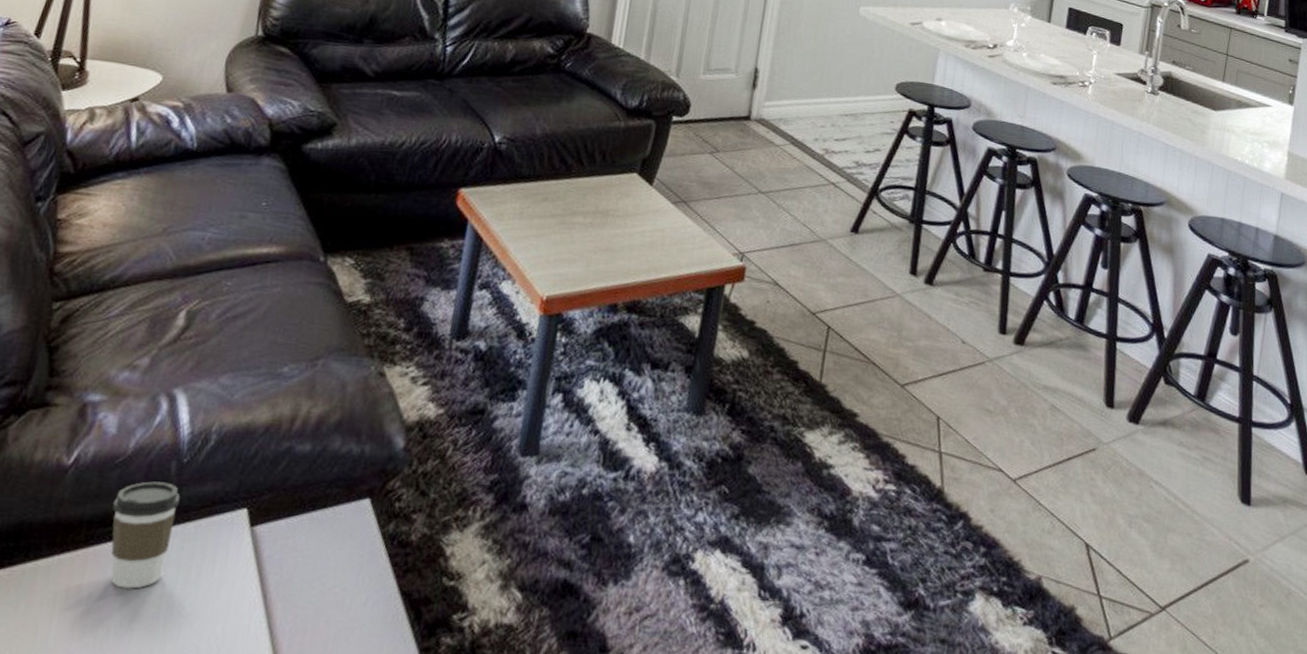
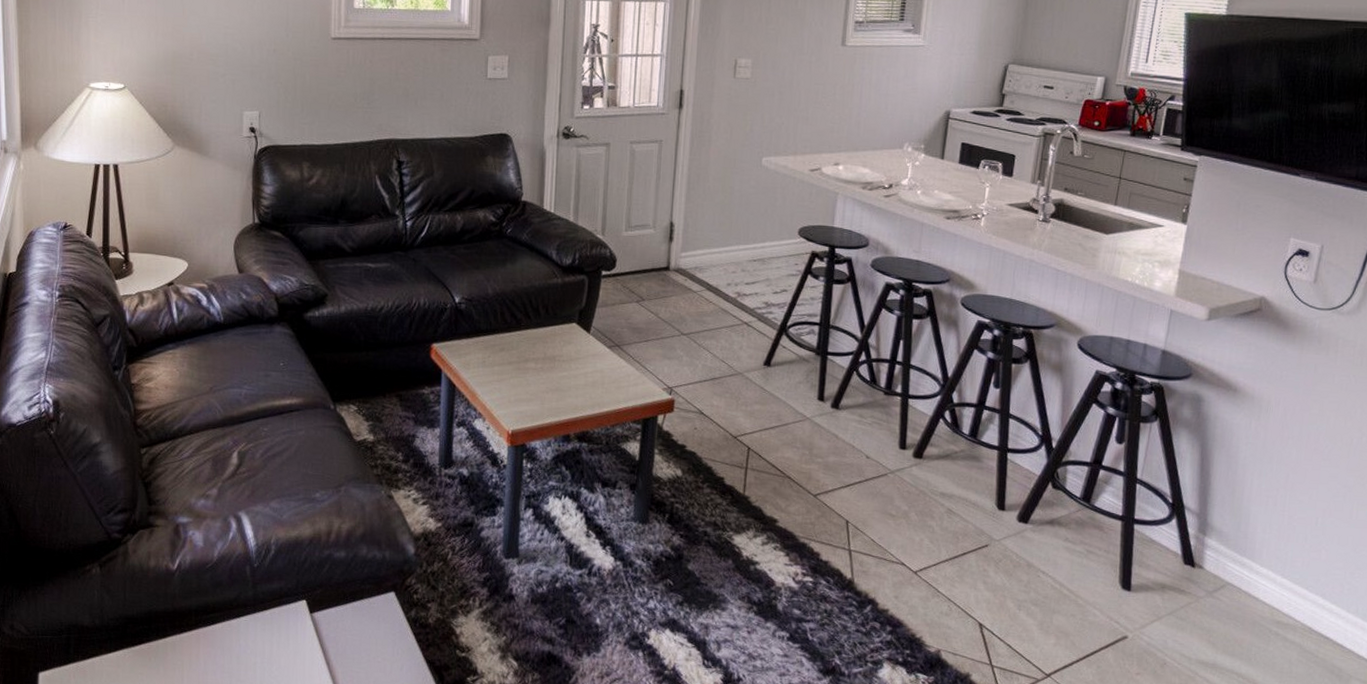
coffee cup: present [111,481,181,589] -> none [210,581,257,658]

